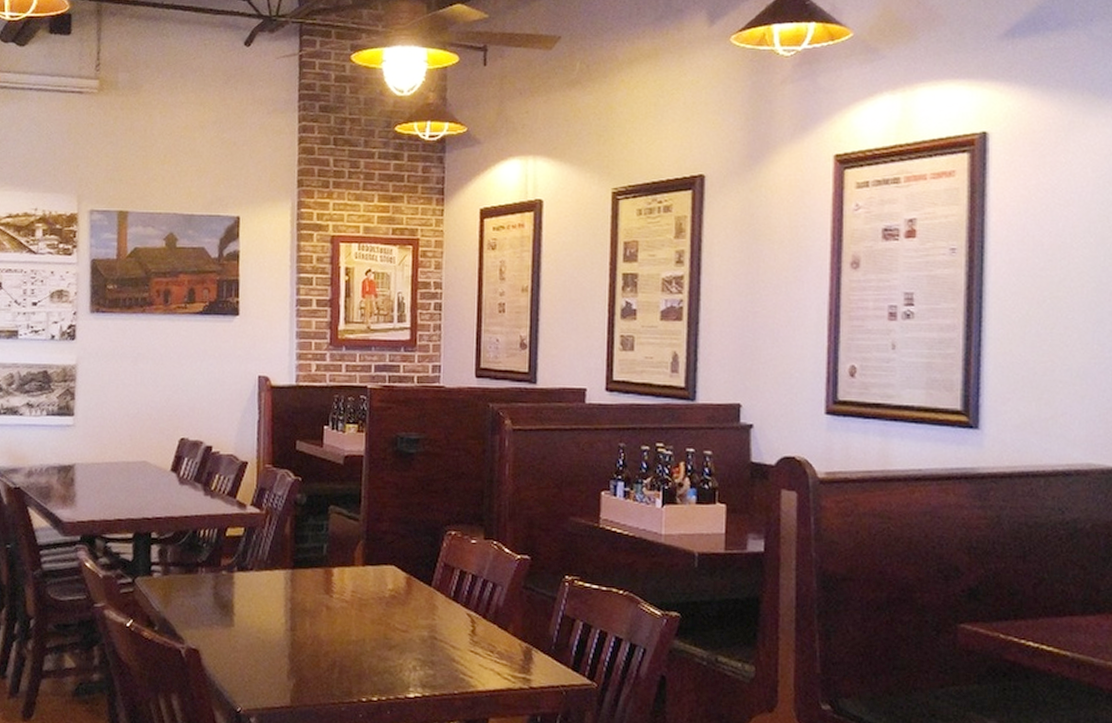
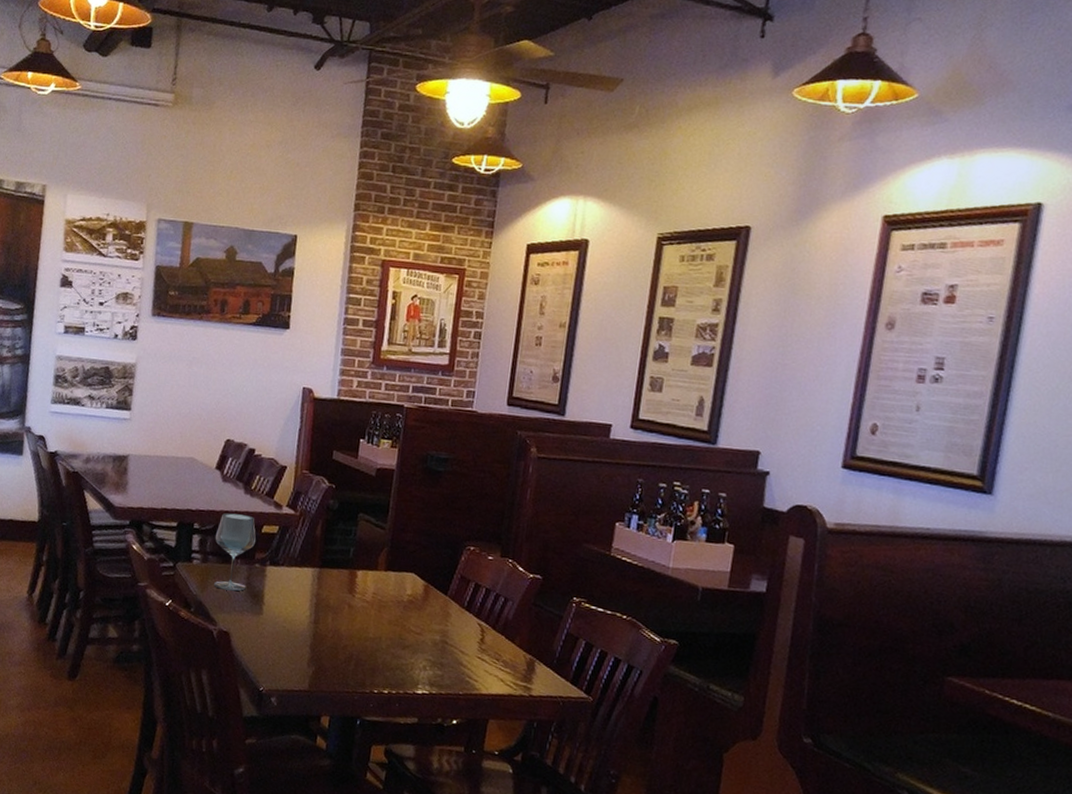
wine glass: none [175,517,221,604] -> present [214,512,257,592]

